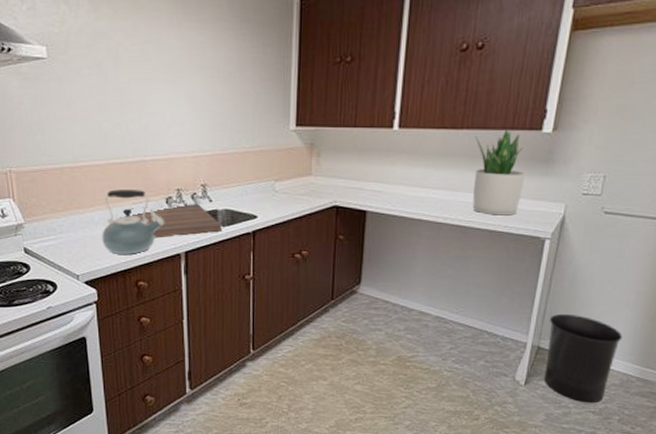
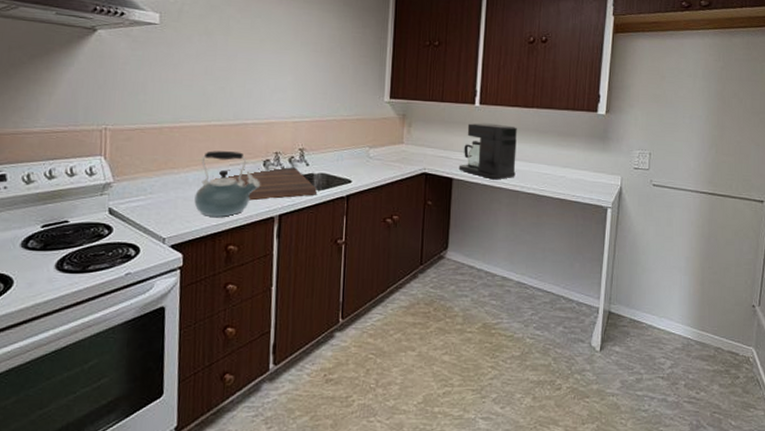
coffee maker: none [373,149,442,211] -> present [458,123,517,180]
planter: present [472,129,524,216] -> none [543,110,586,186]
waste bin: present [544,313,623,402] -> none [616,278,679,367]

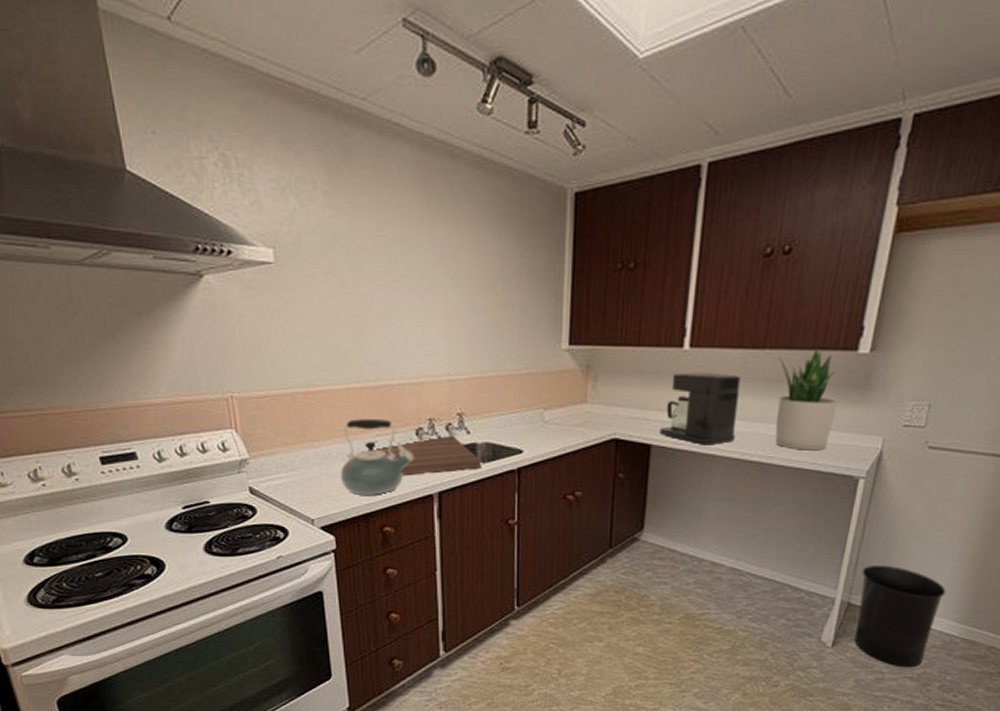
planter: none [543,110,586,186] -> present [775,349,836,451]
waste bin: none [616,278,679,367] -> present [854,564,947,667]

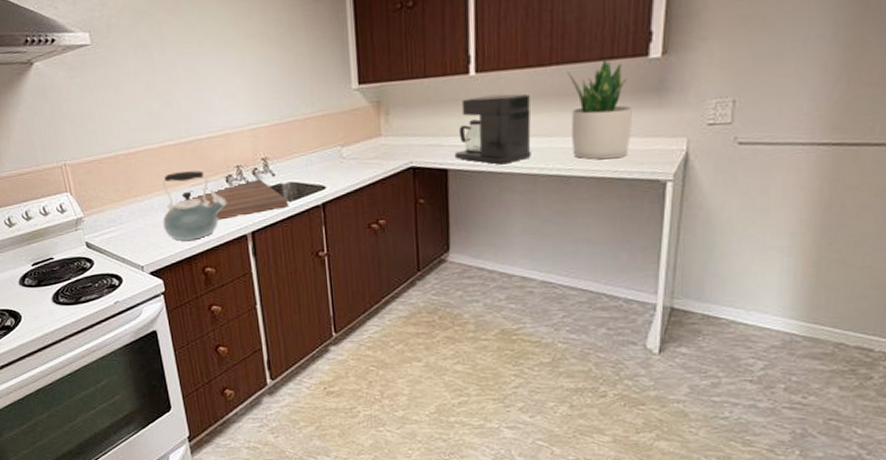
waste bin: present [854,564,947,667] -> none [681,266,779,370]

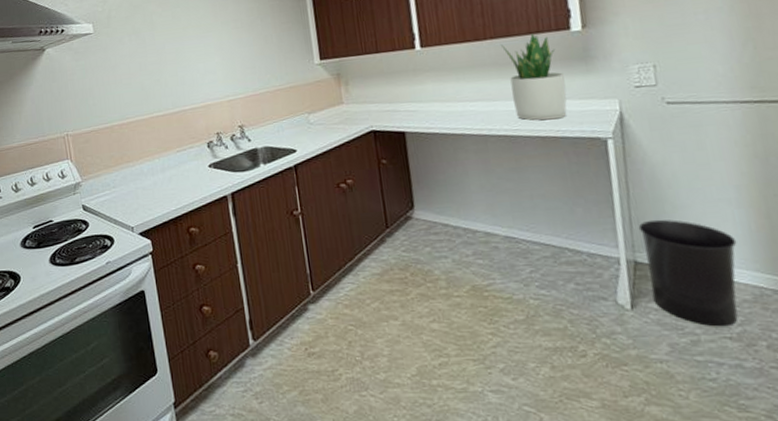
kettle: present [162,170,227,241] -> none [151,138,209,203]
cutting board: present [176,179,288,220] -> none [164,145,264,183]
coffee maker: present [454,93,531,165] -> none [409,64,479,127]
waste bin: none [681,266,779,370] -> present [638,219,738,326]

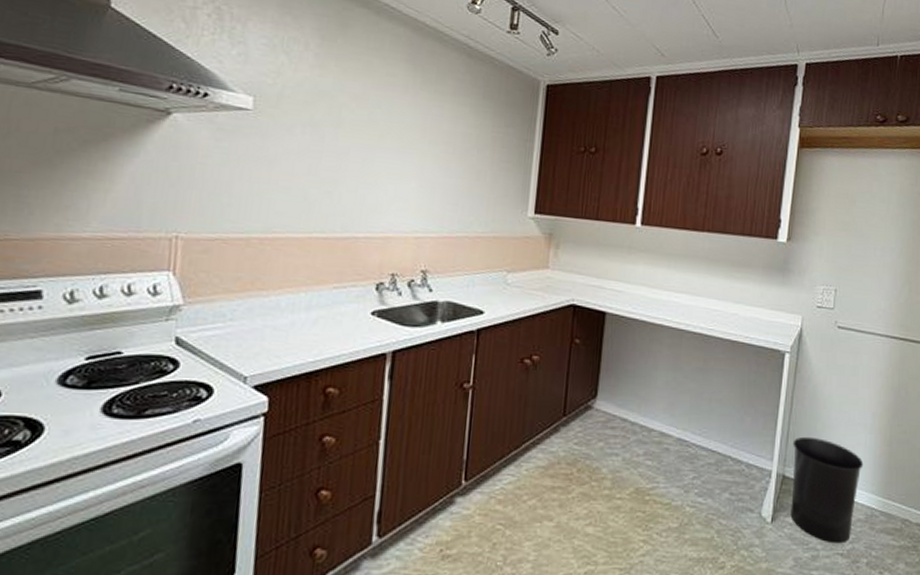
planter: present [500,33,567,121] -> none [714,235,763,326]

